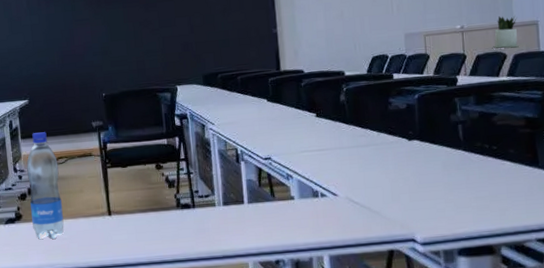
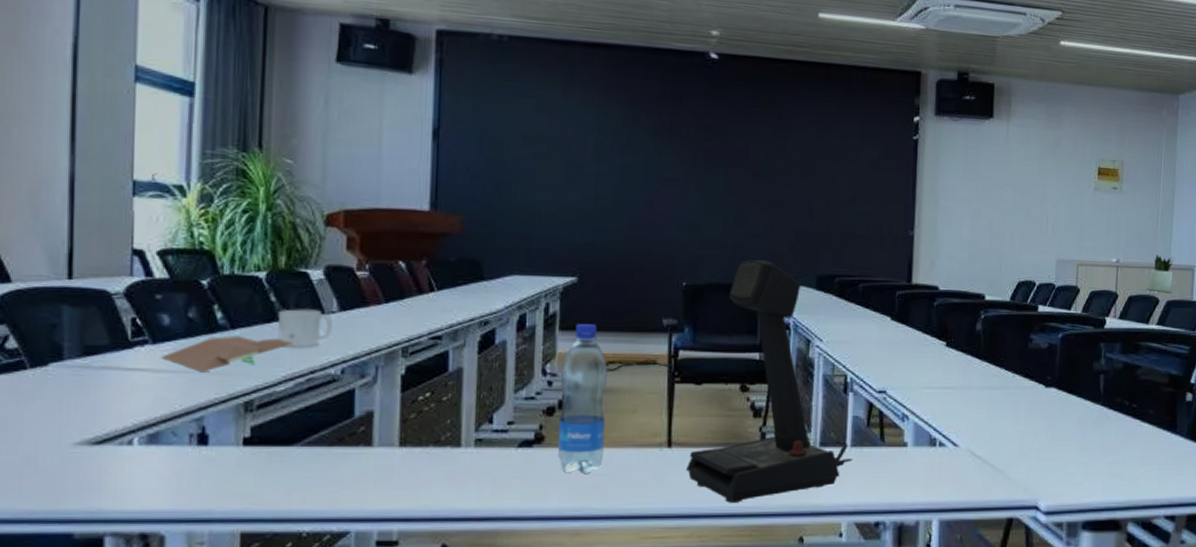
microphone: none [123,69,251,253] -> present [685,260,853,503]

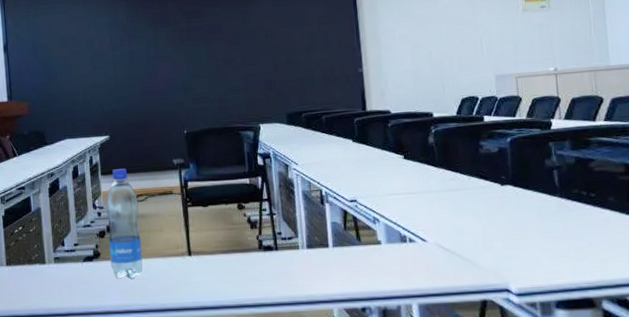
microphone: present [685,260,853,503] -> none [204,107,336,296]
planter: present [1146,255,1174,293] -> none [588,58,616,93]

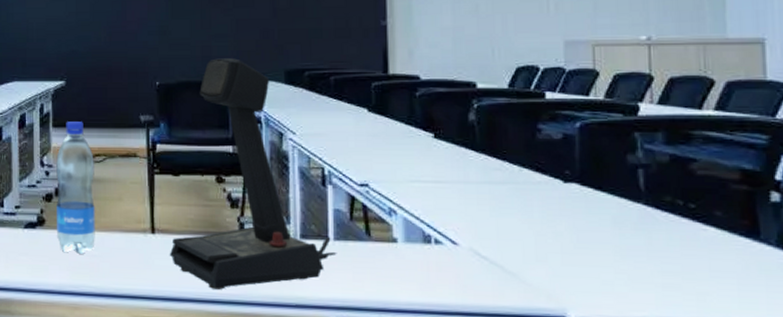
microphone: none [204,107,336,296] -> present [169,58,337,290]

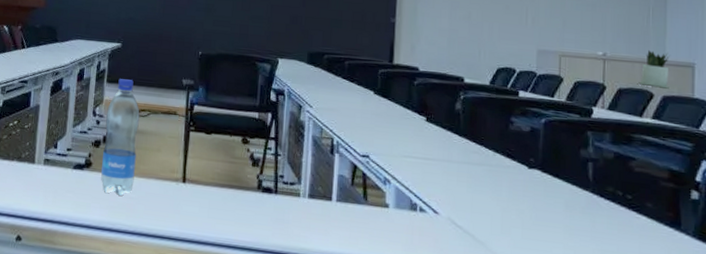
microphone: present [169,58,337,290] -> none [196,36,338,237]
planter: none [694,28,734,72] -> present [638,50,670,89]

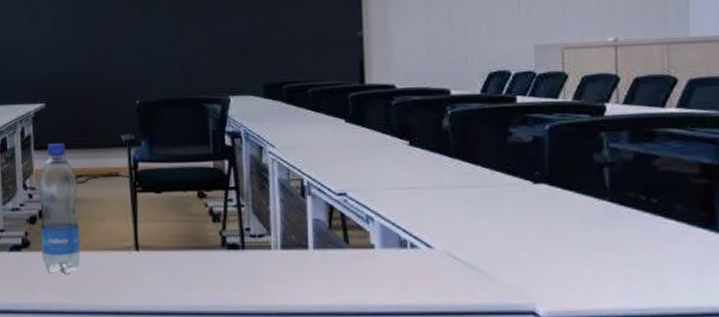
planter: present [638,50,670,89] -> none [658,28,696,71]

